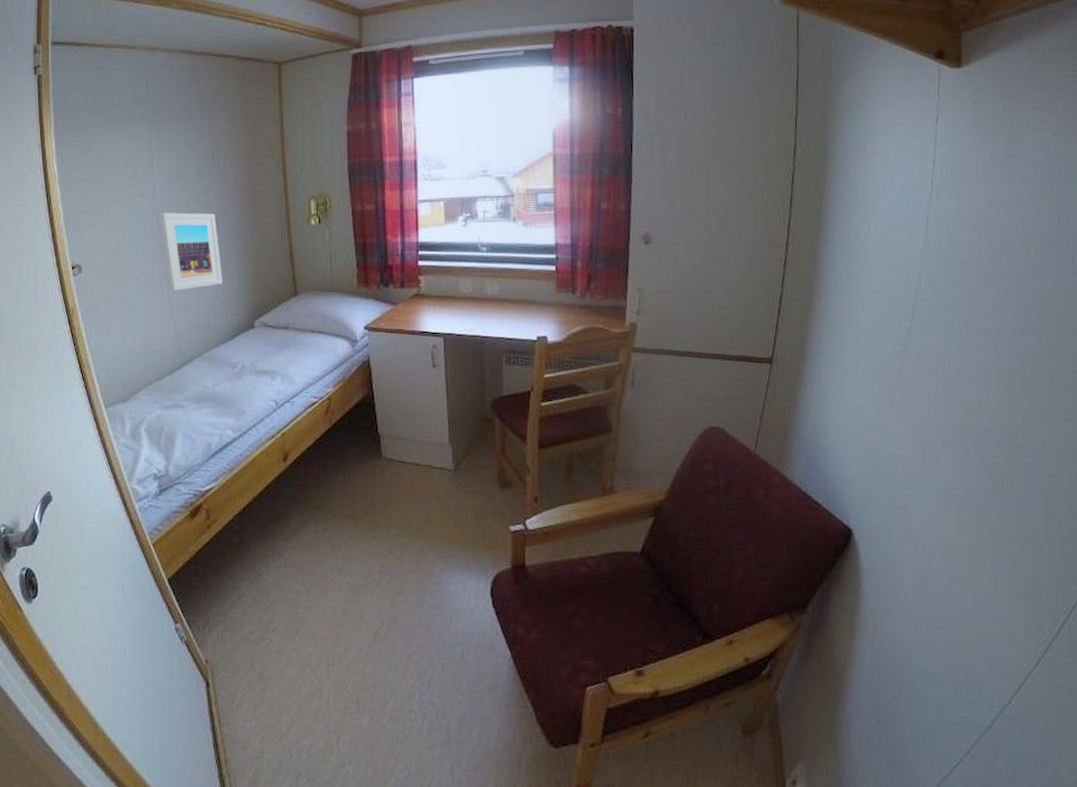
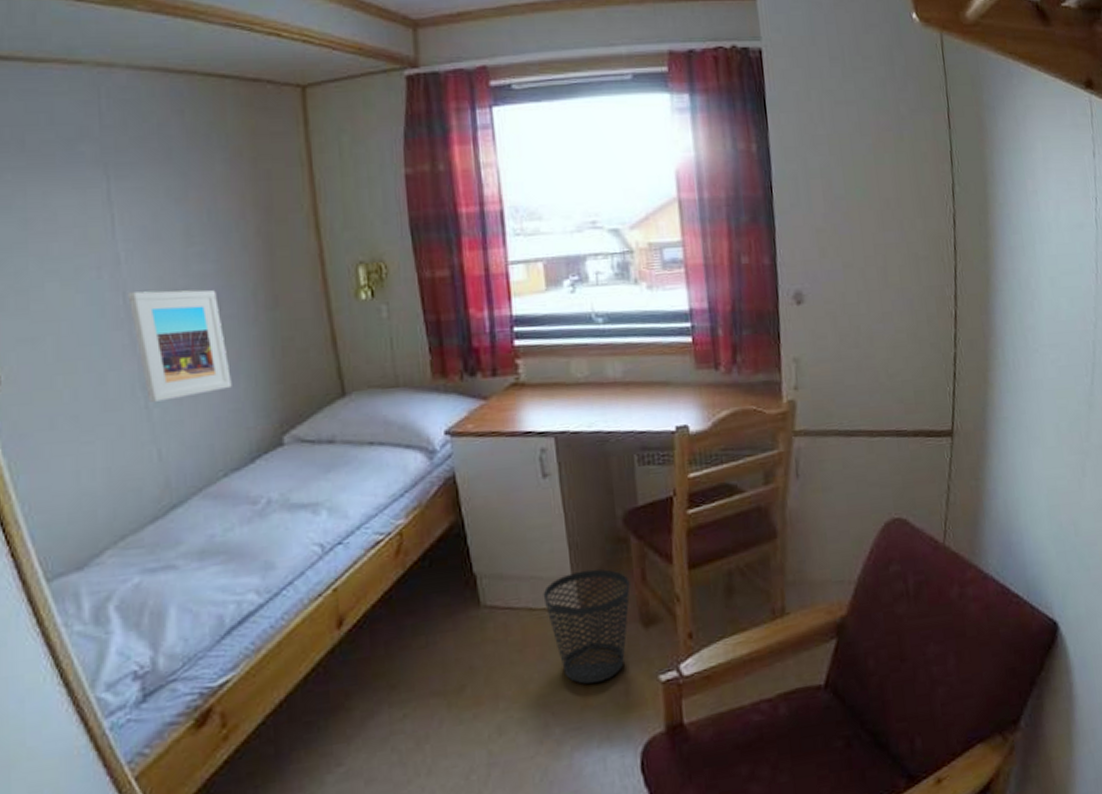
wastebasket: none [427,440,492,525] -> present [543,569,630,684]

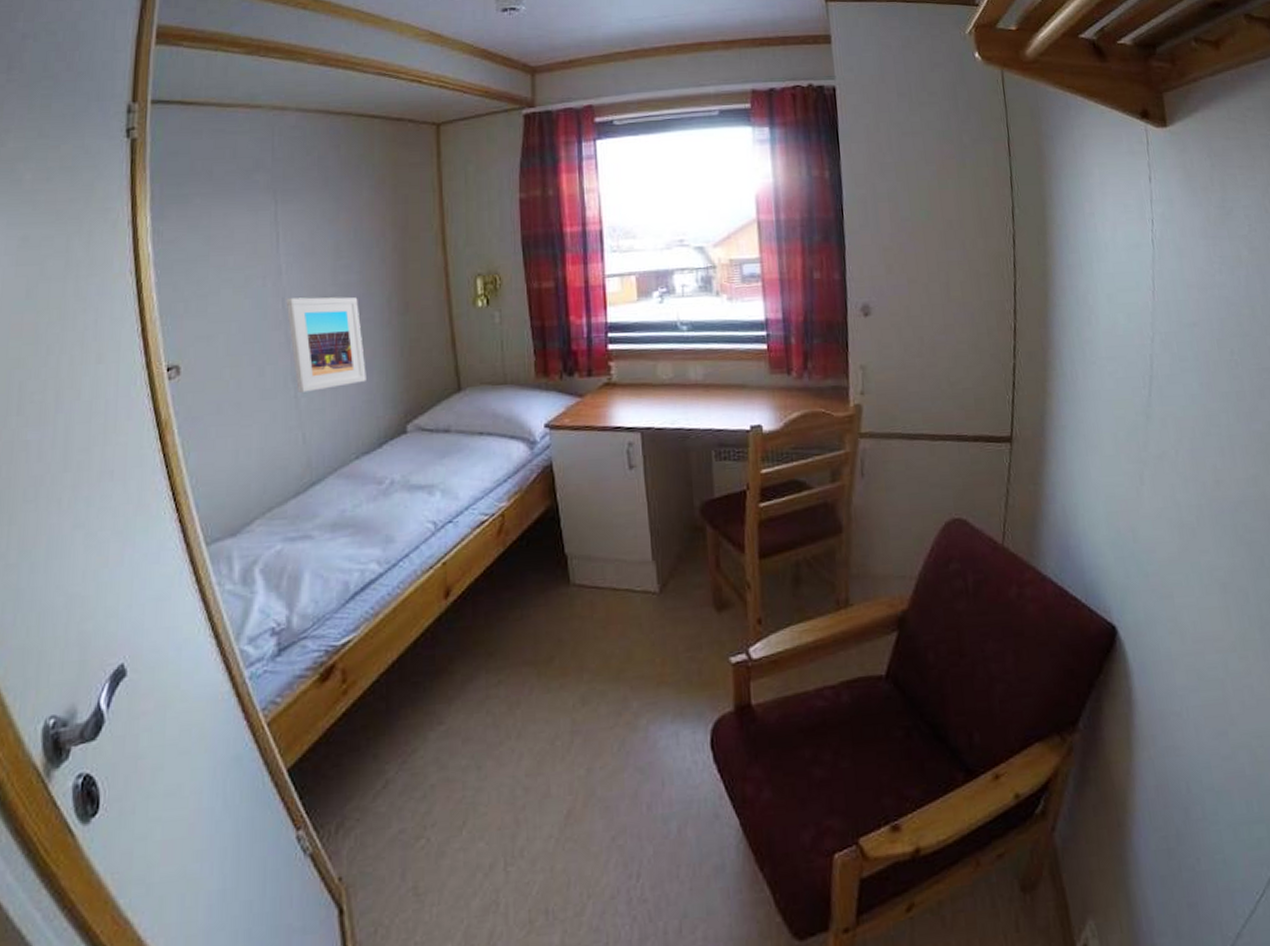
wastebasket: present [543,569,630,684] -> none [626,555,705,662]

